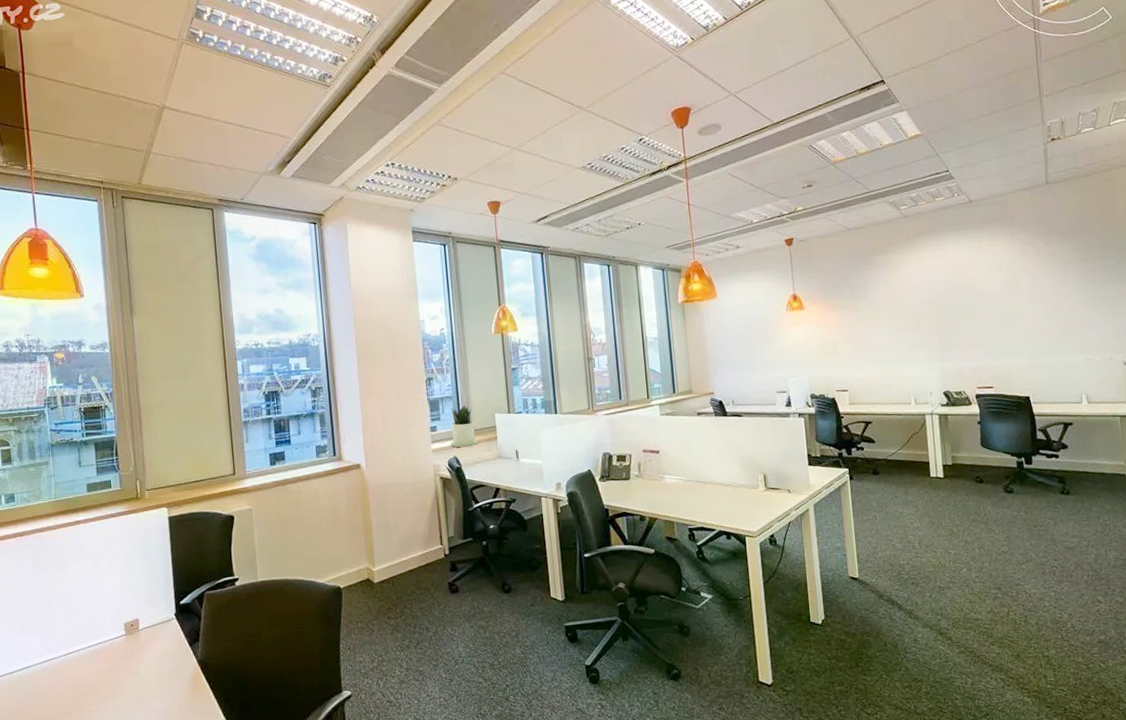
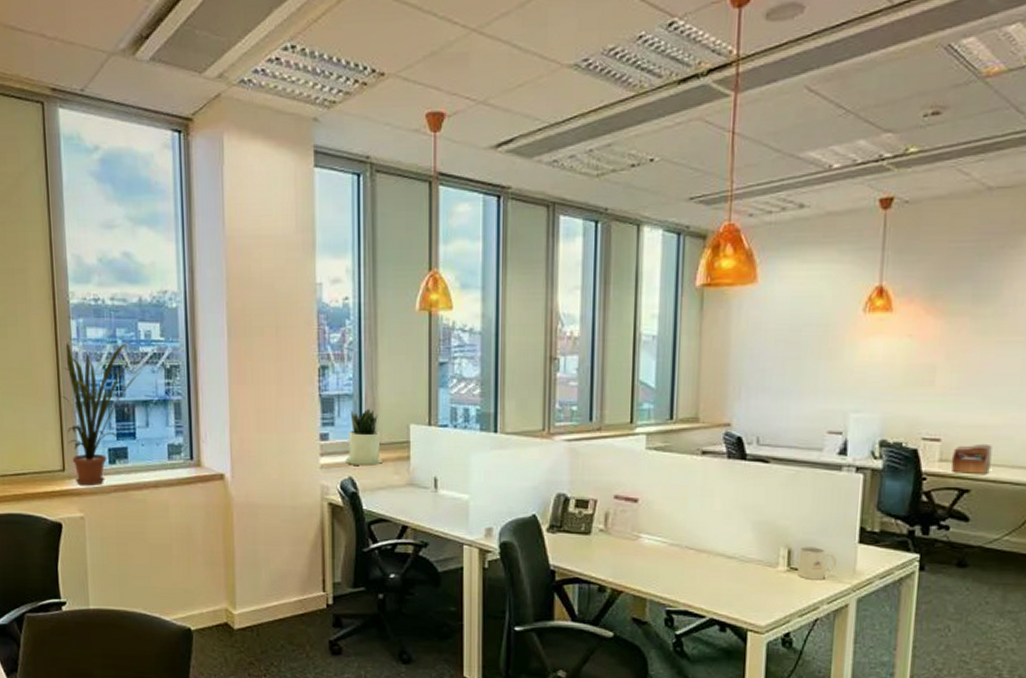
house plant: none [231,372,292,484] -> present [61,341,139,485]
mug: none [770,471,796,495] -> present [796,546,836,580]
sewing box: none [856,390,882,412] -> present [951,443,992,475]

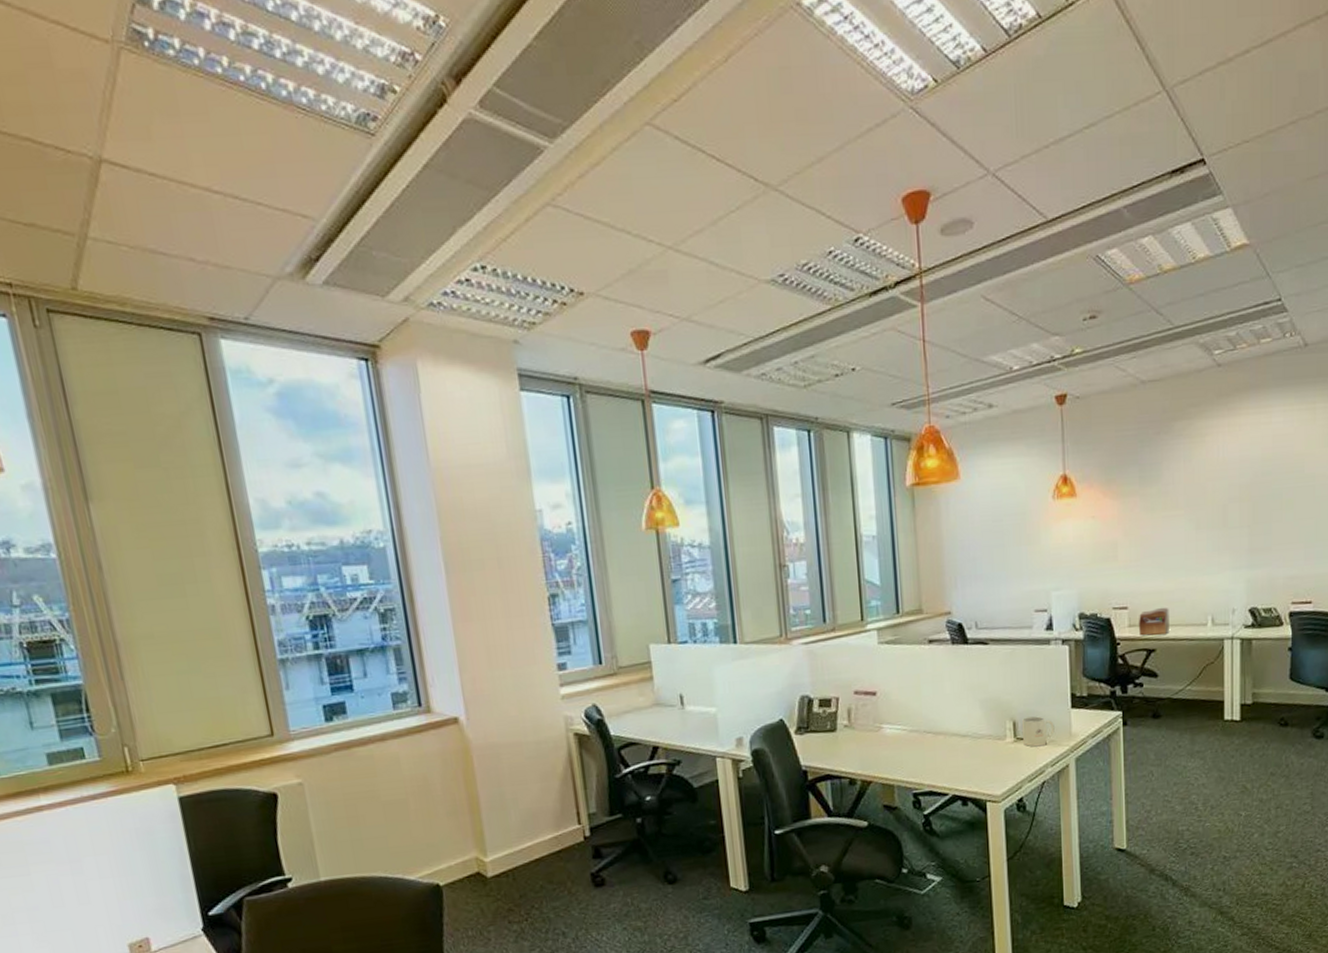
house plant: present [61,341,139,485] -> none [258,587,350,749]
planter: present [345,408,382,467] -> none [586,632,626,693]

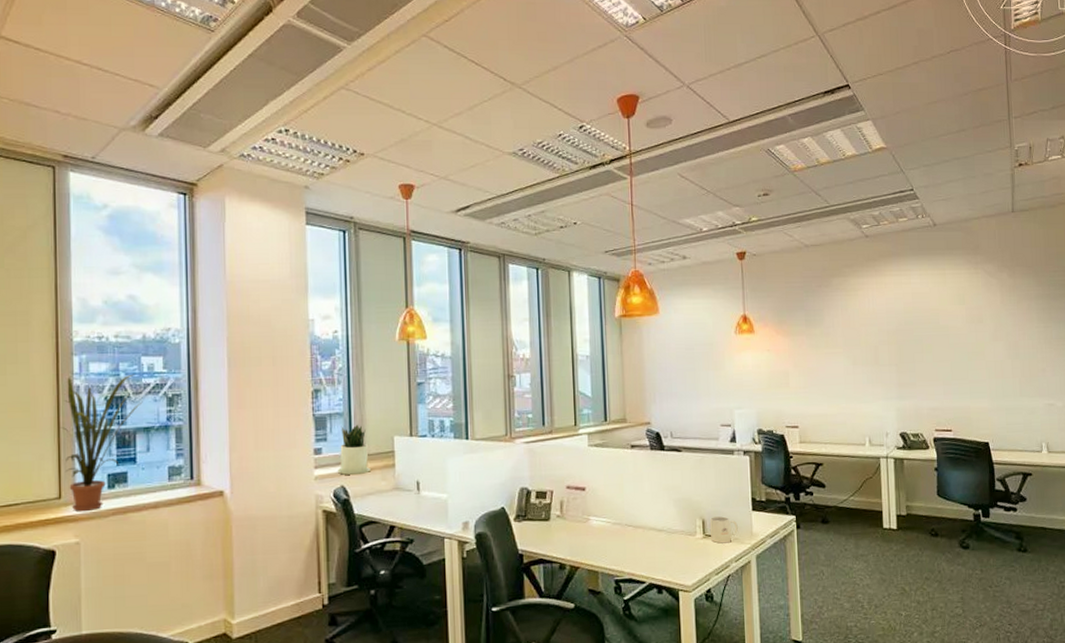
house plant: none [258,587,350,749] -> present [61,374,141,511]
planter: none [586,632,626,693] -> present [337,424,371,476]
sewing box: present [1138,607,1169,636] -> none [807,428,834,452]

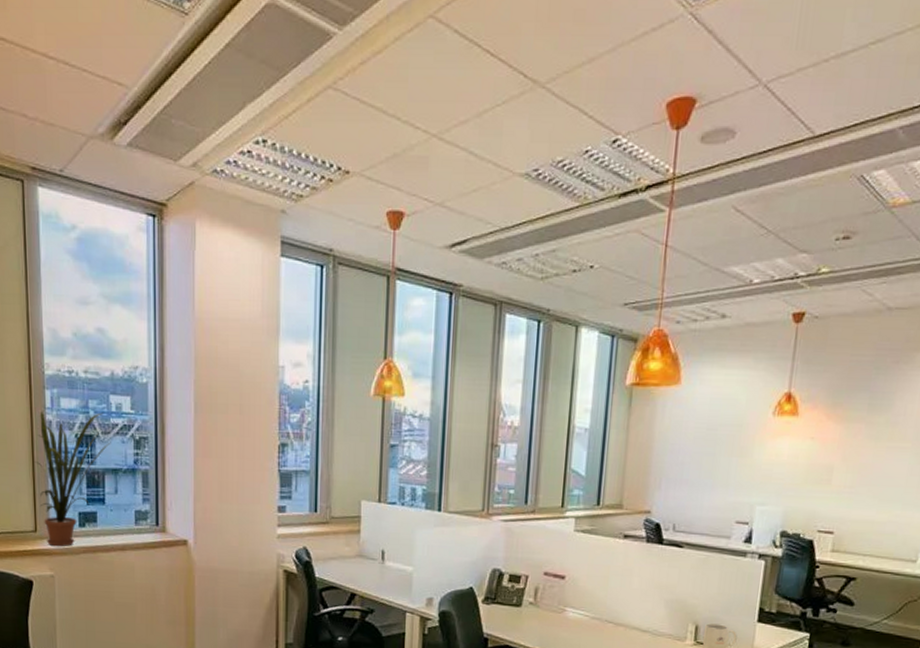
planter: present [337,424,371,476] -> none [300,484,335,538]

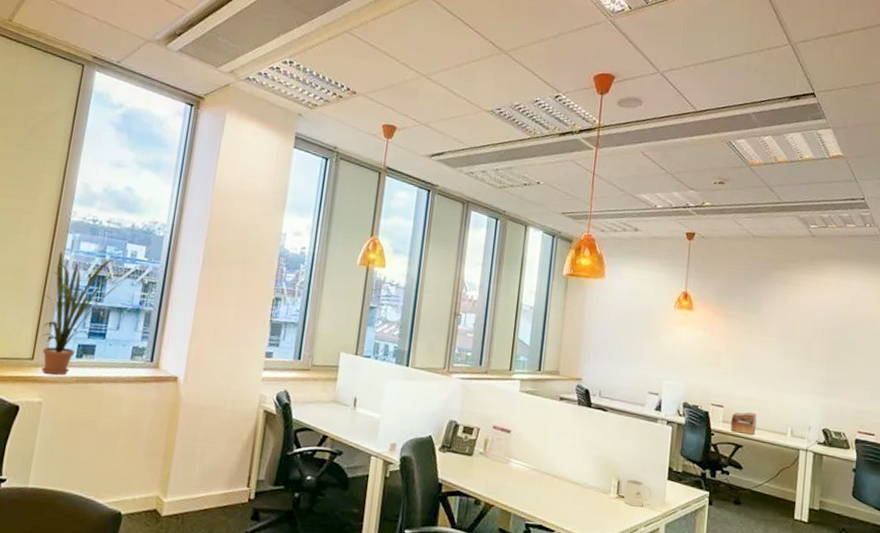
sewing box: none [841,537,878,566] -> present [730,412,757,436]

